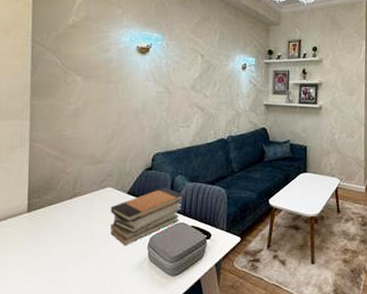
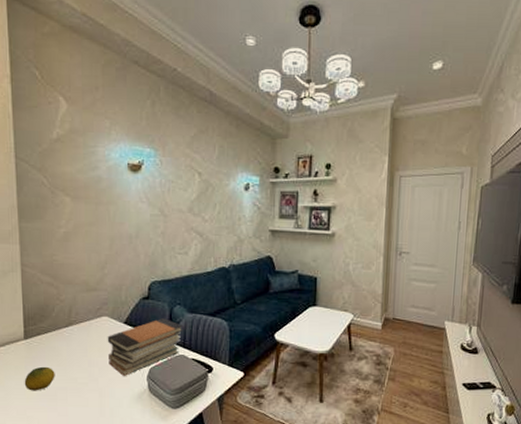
fruit: none [24,239,56,265] -> present [24,366,55,391]

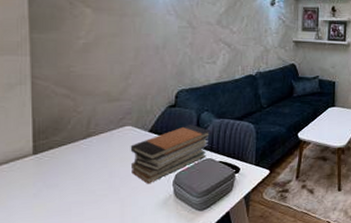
fruit: present [24,366,55,391] -> none [32,181,70,209]

